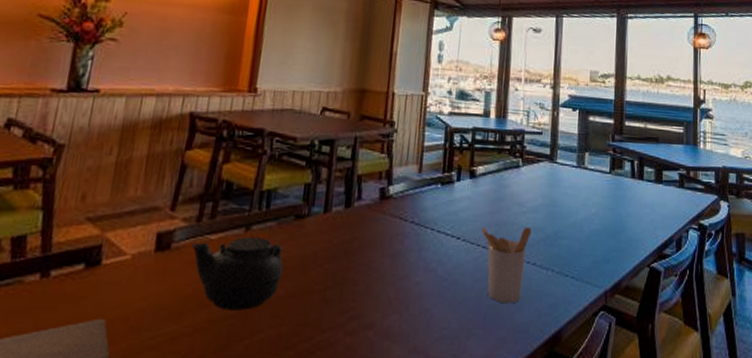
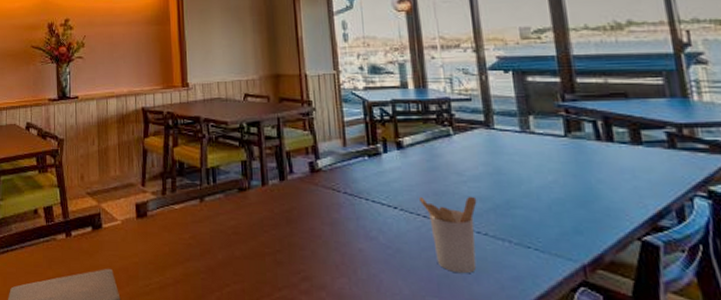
teapot: present [191,237,284,310] -> none [162,206,237,268]

